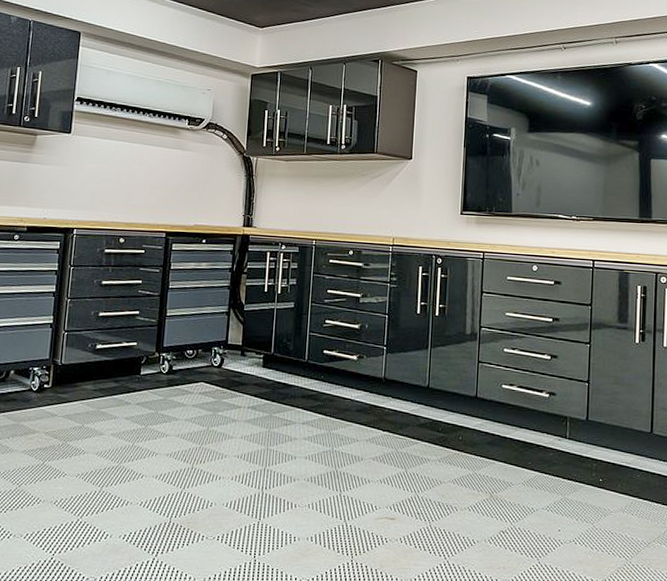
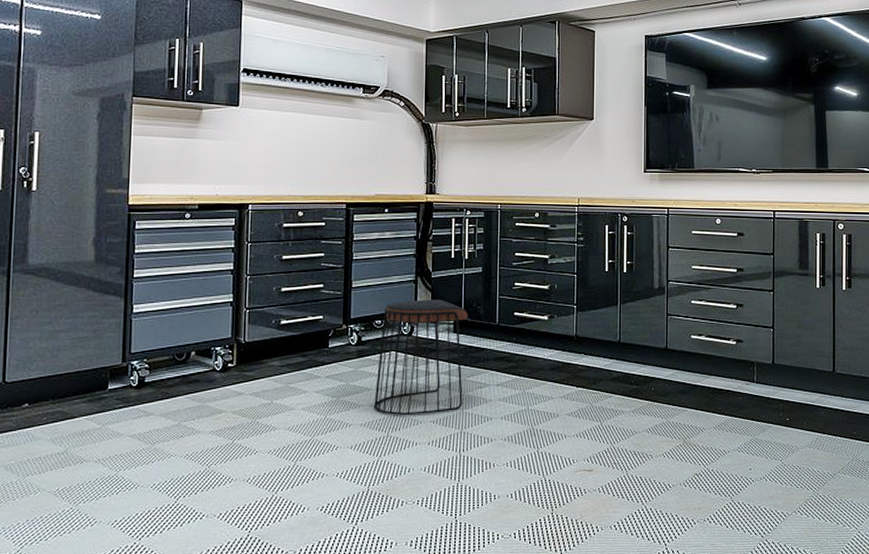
stool: none [180,331,278,449] -> present [374,299,468,416]

